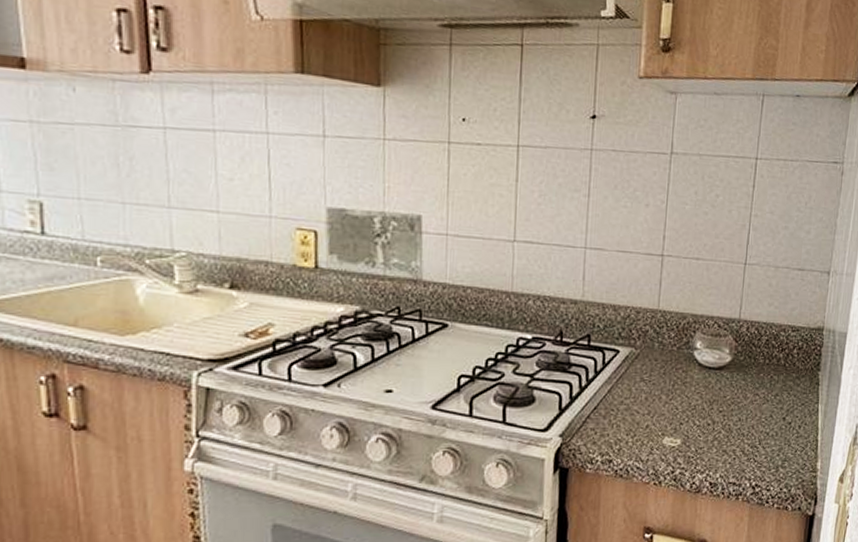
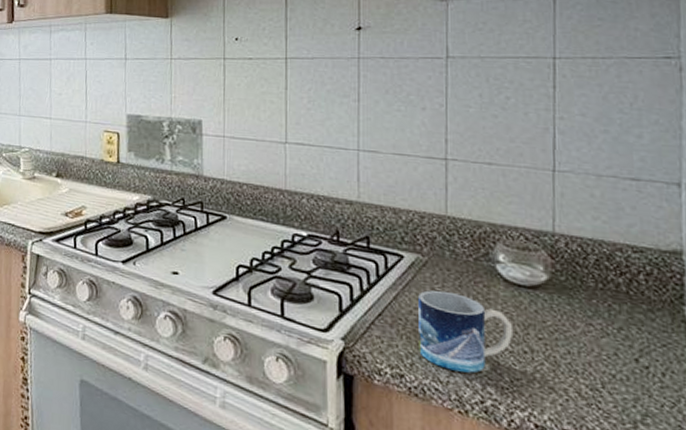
mug: none [626,379,702,449] -> present [418,290,514,373]

